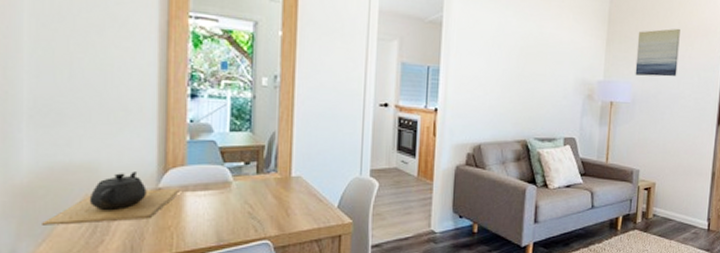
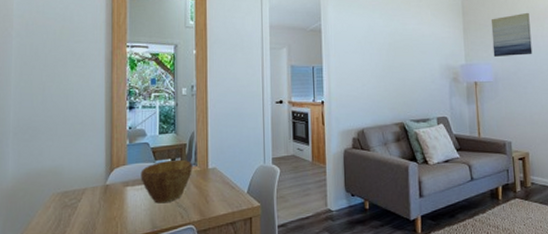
teapot: present [40,172,180,225] -> none [20,172,122,221]
bowl: none [204,163,271,214] -> present [141,159,192,204]

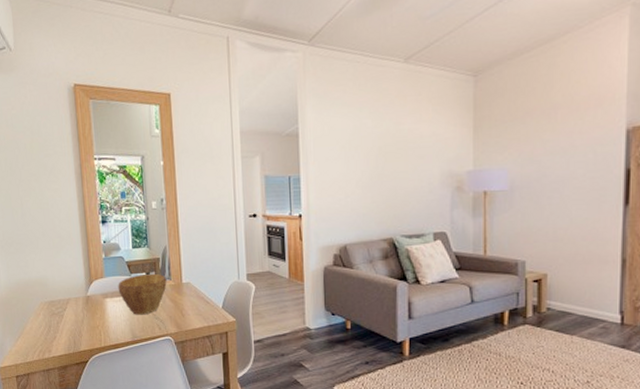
wall art: present [491,12,533,57] -> none [511,102,565,160]

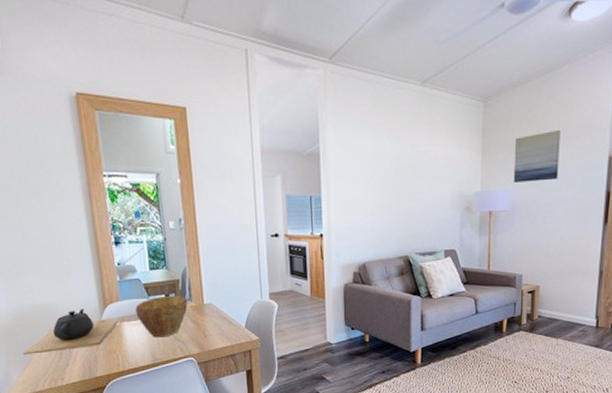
teapot: none [16,284,102,326] -> present [22,309,119,355]
wall art: none [511,102,565,160] -> present [513,129,560,182]

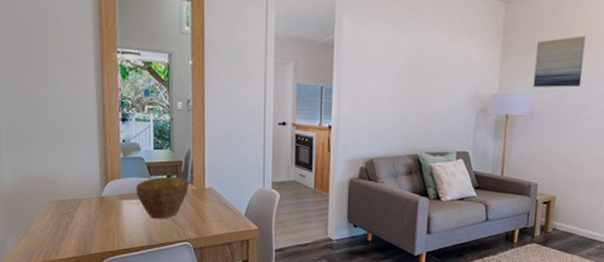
teapot: present [22,309,119,355] -> none [20,183,118,225]

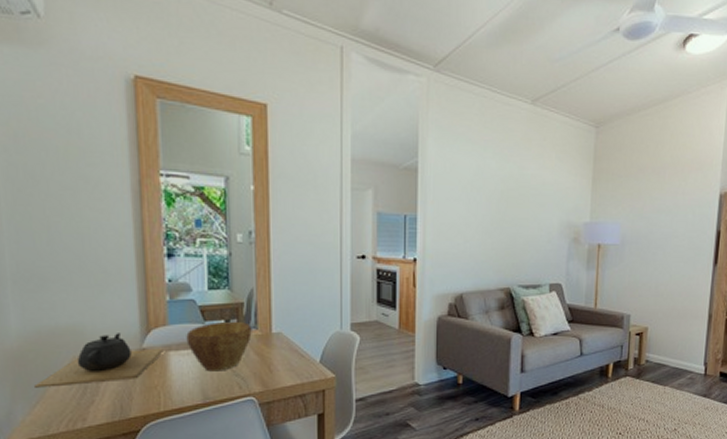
teapot: none [20,183,118,225] -> present [33,333,164,388]
wall art: present [533,35,585,87] -> none [624,162,673,215]

